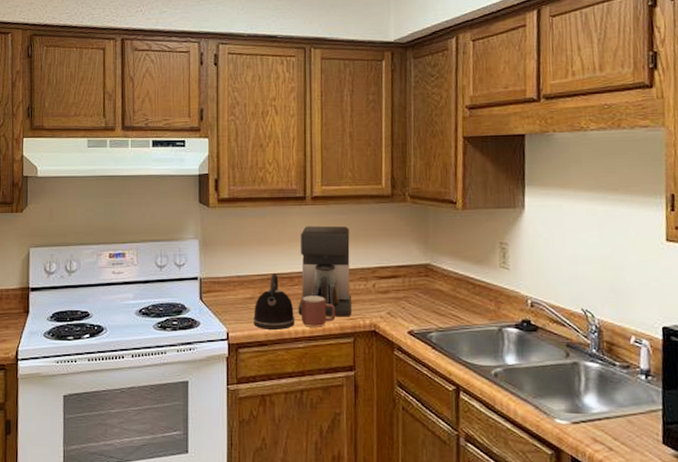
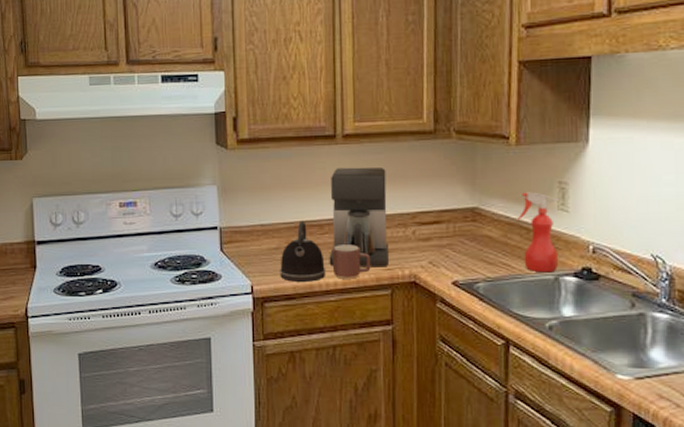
spray bottle: none [465,251,502,324] -> present [518,192,560,273]

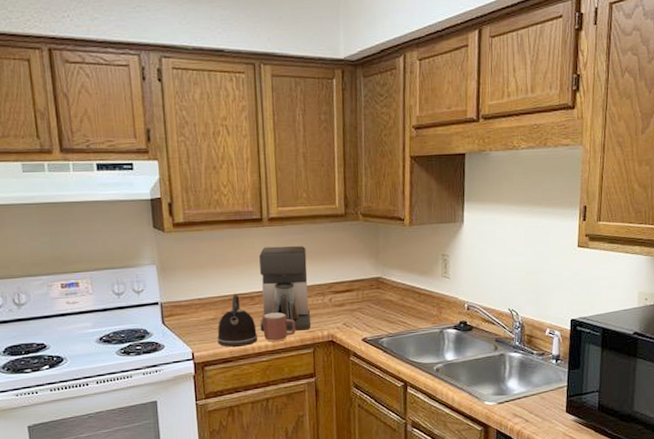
spray bottle: present [518,192,560,273] -> none [412,263,443,328]

